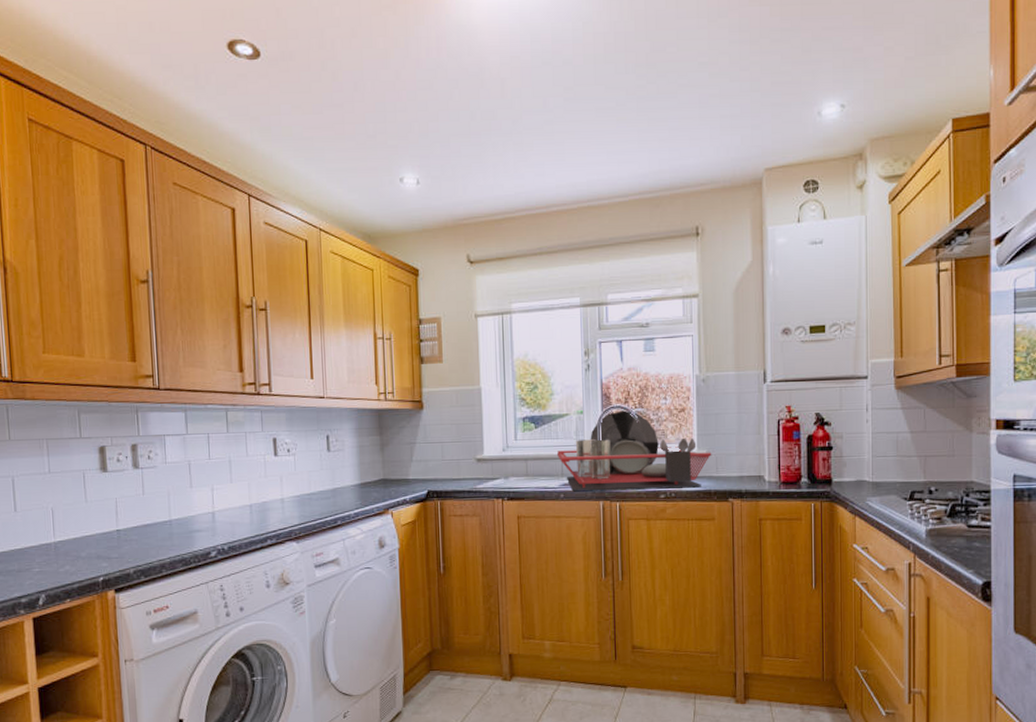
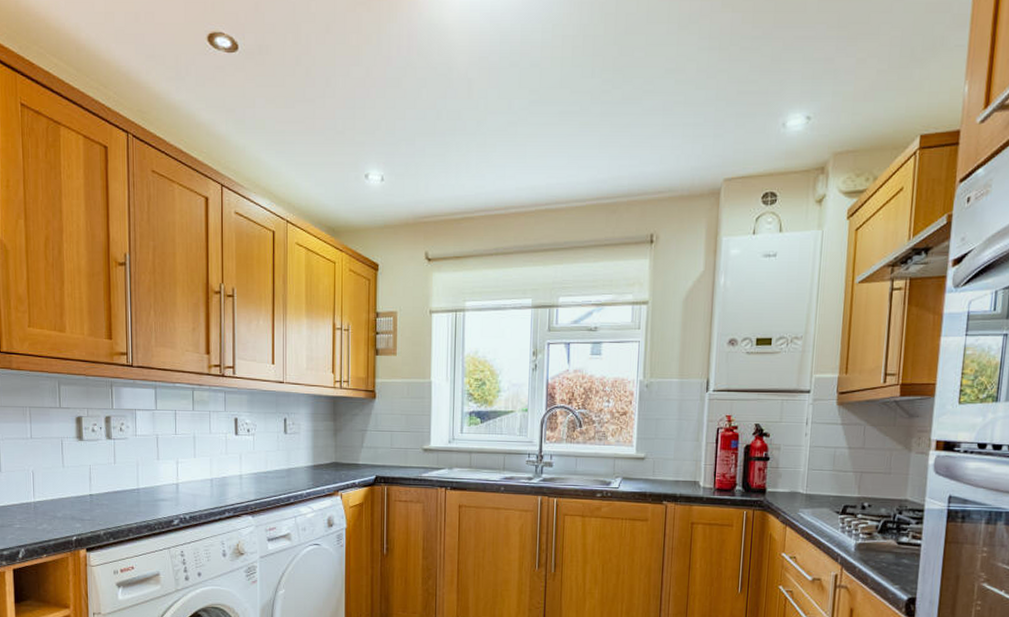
dish rack: present [557,410,712,492] -> none [500,410,650,489]

